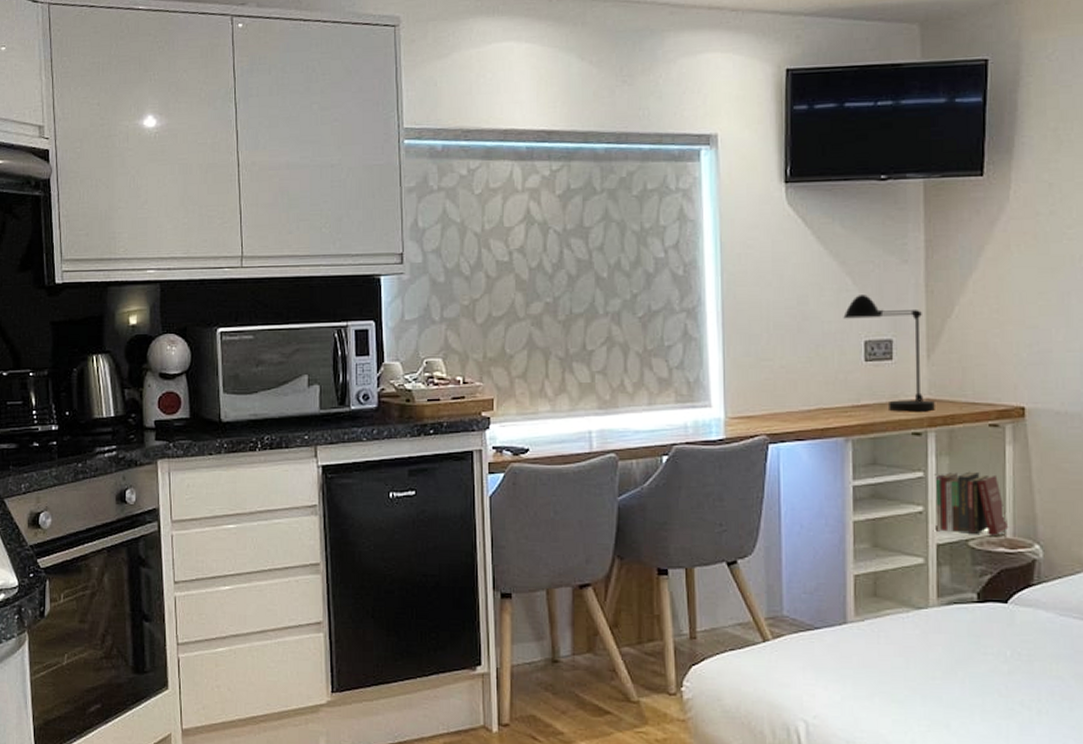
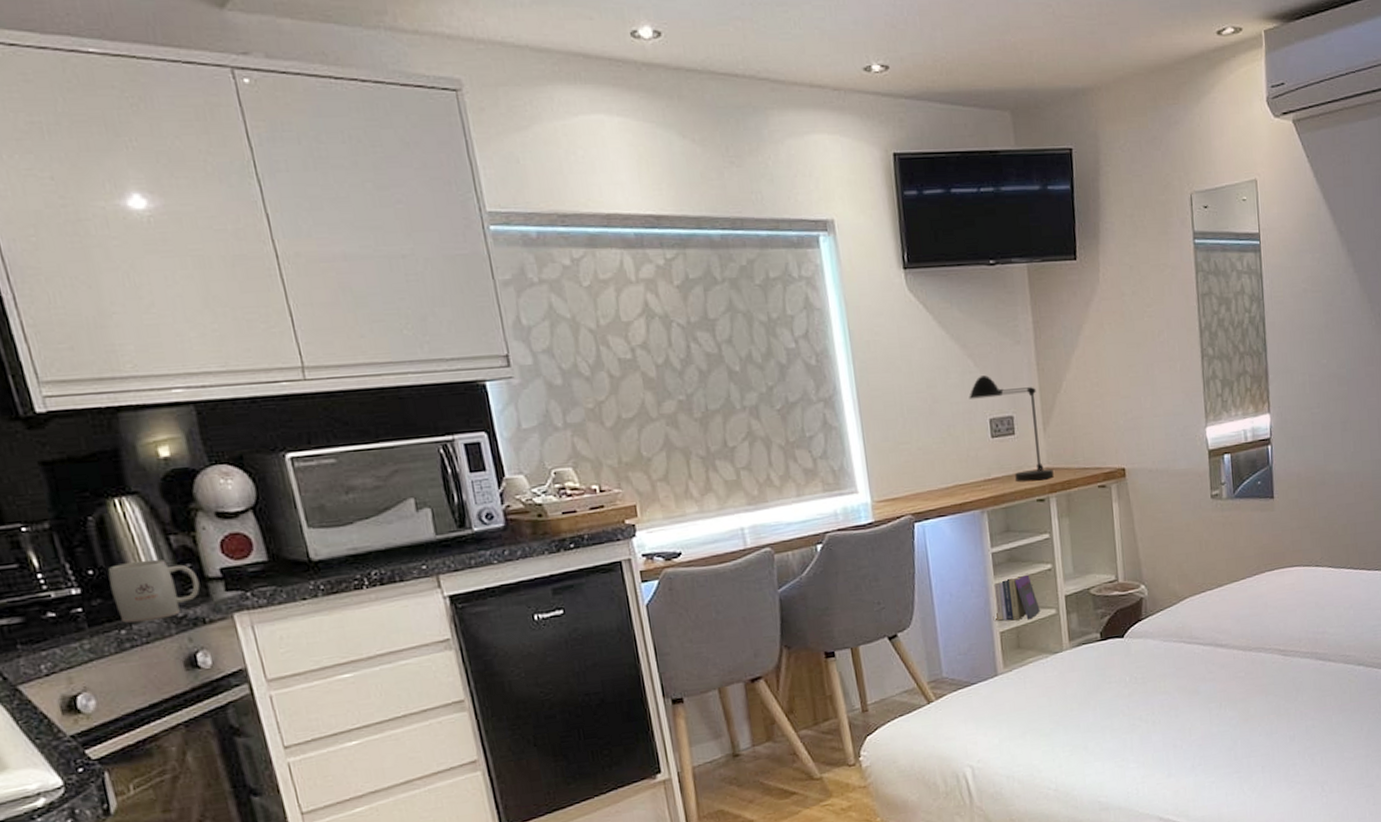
mug: none [78,407,138,459] -> present [107,559,200,624]
books: none [847,513,906,566] -> present [993,573,1041,621]
books: present [933,471,1009,536] -> none [1057,528,1120,585]

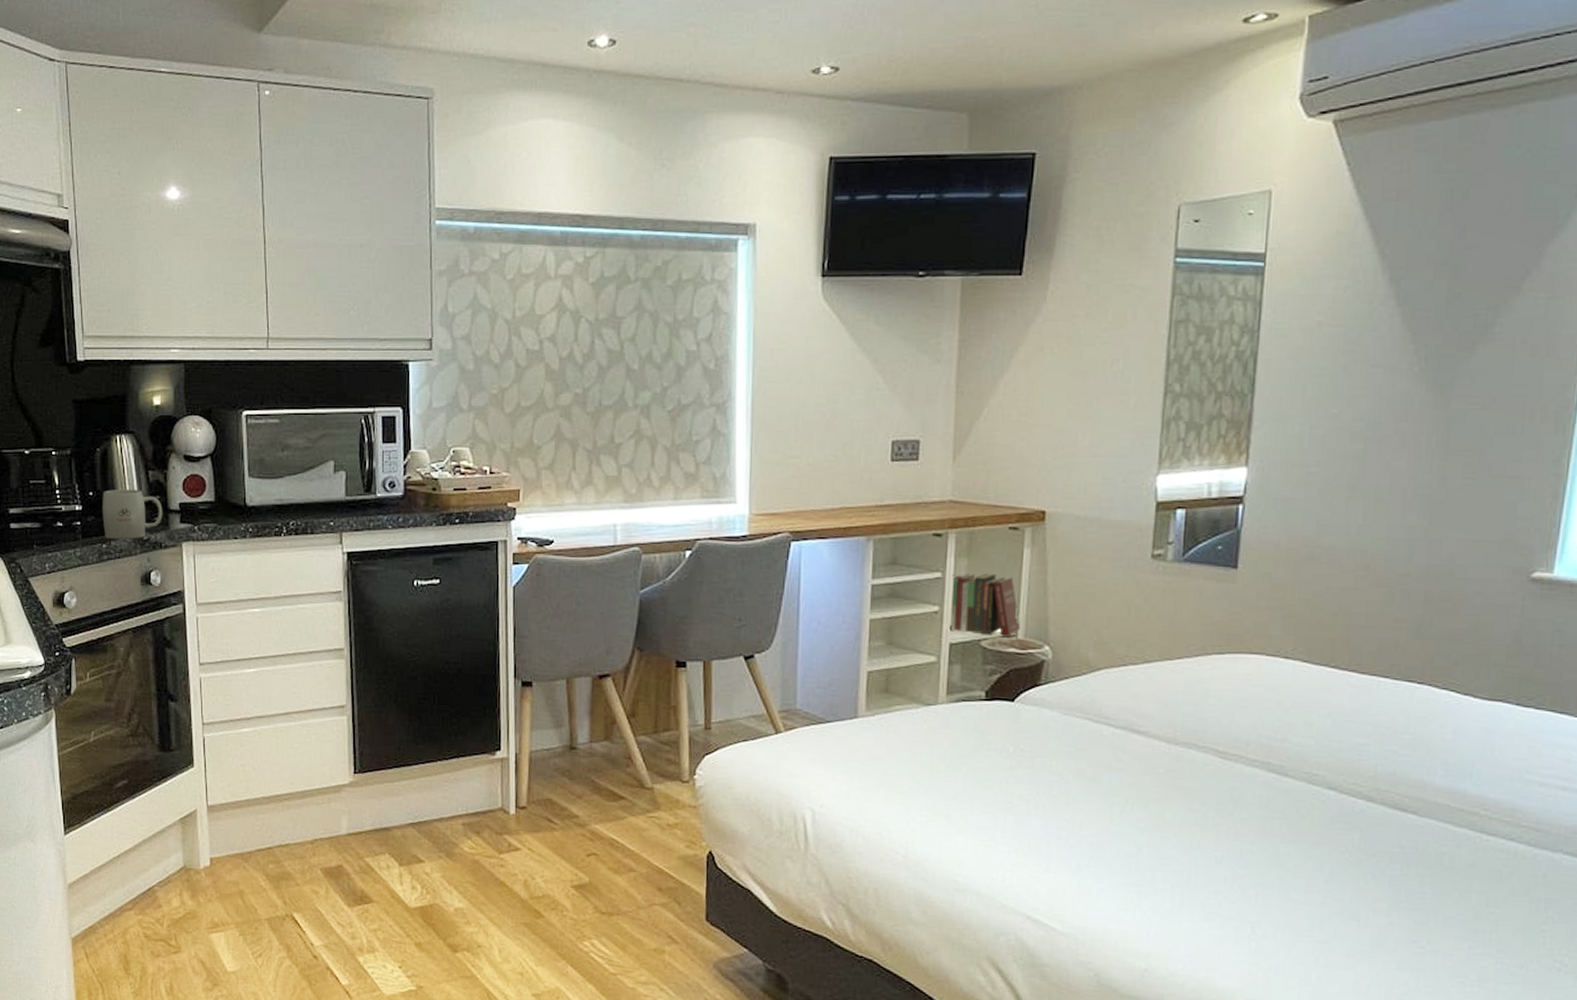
desk lamp: present [969,375,1054,482] -> none [872,394,957,513]
books: present [993,573,1041,621] -> none [862,612,919,664]
books: none [1057,528,1120,585] -> present [947,573,1021,636]

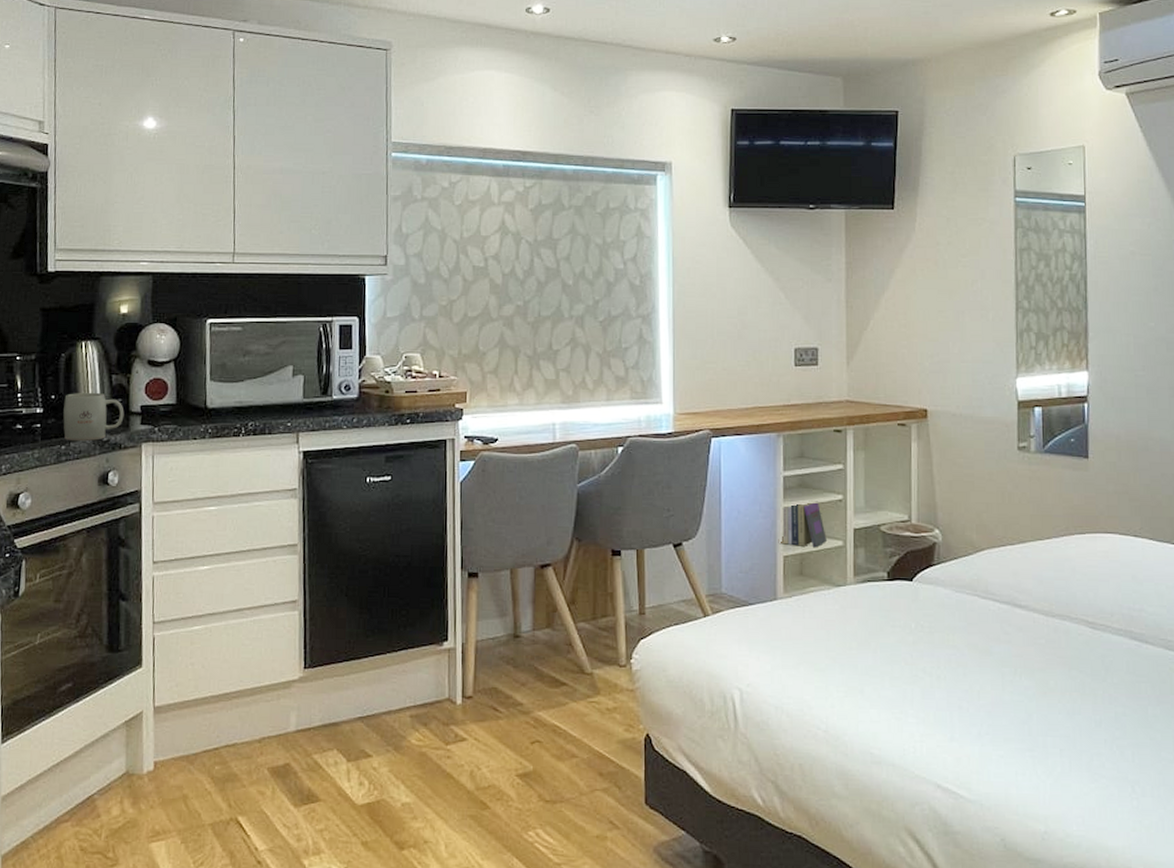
books: none [862,612,919,664] -> present [778,501,828,548]
books: present [947,573,1021,636] -> none [850,464,914,521]

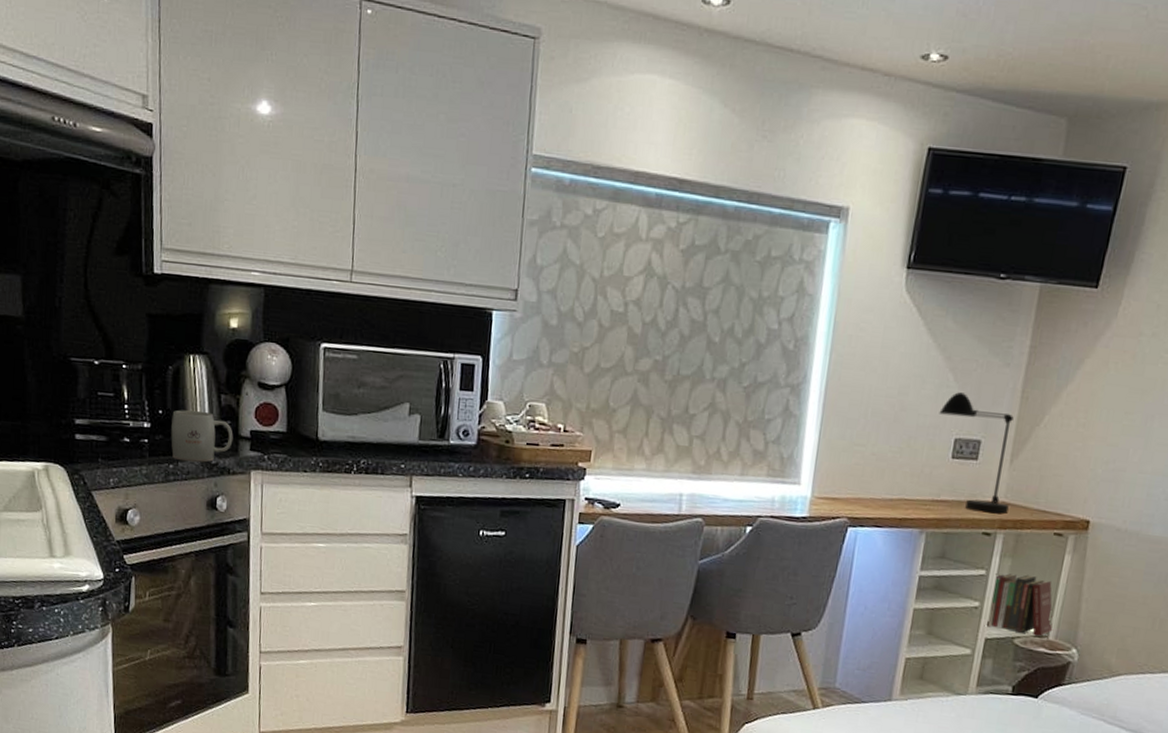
desk lamp: none [777,308,853,412] -> present [939,392,1014,515]
books: present [778,501,828,548] -> none [902,604,955,654]
books: none [850,464,914,521] -> present [984,573,1053,637]

